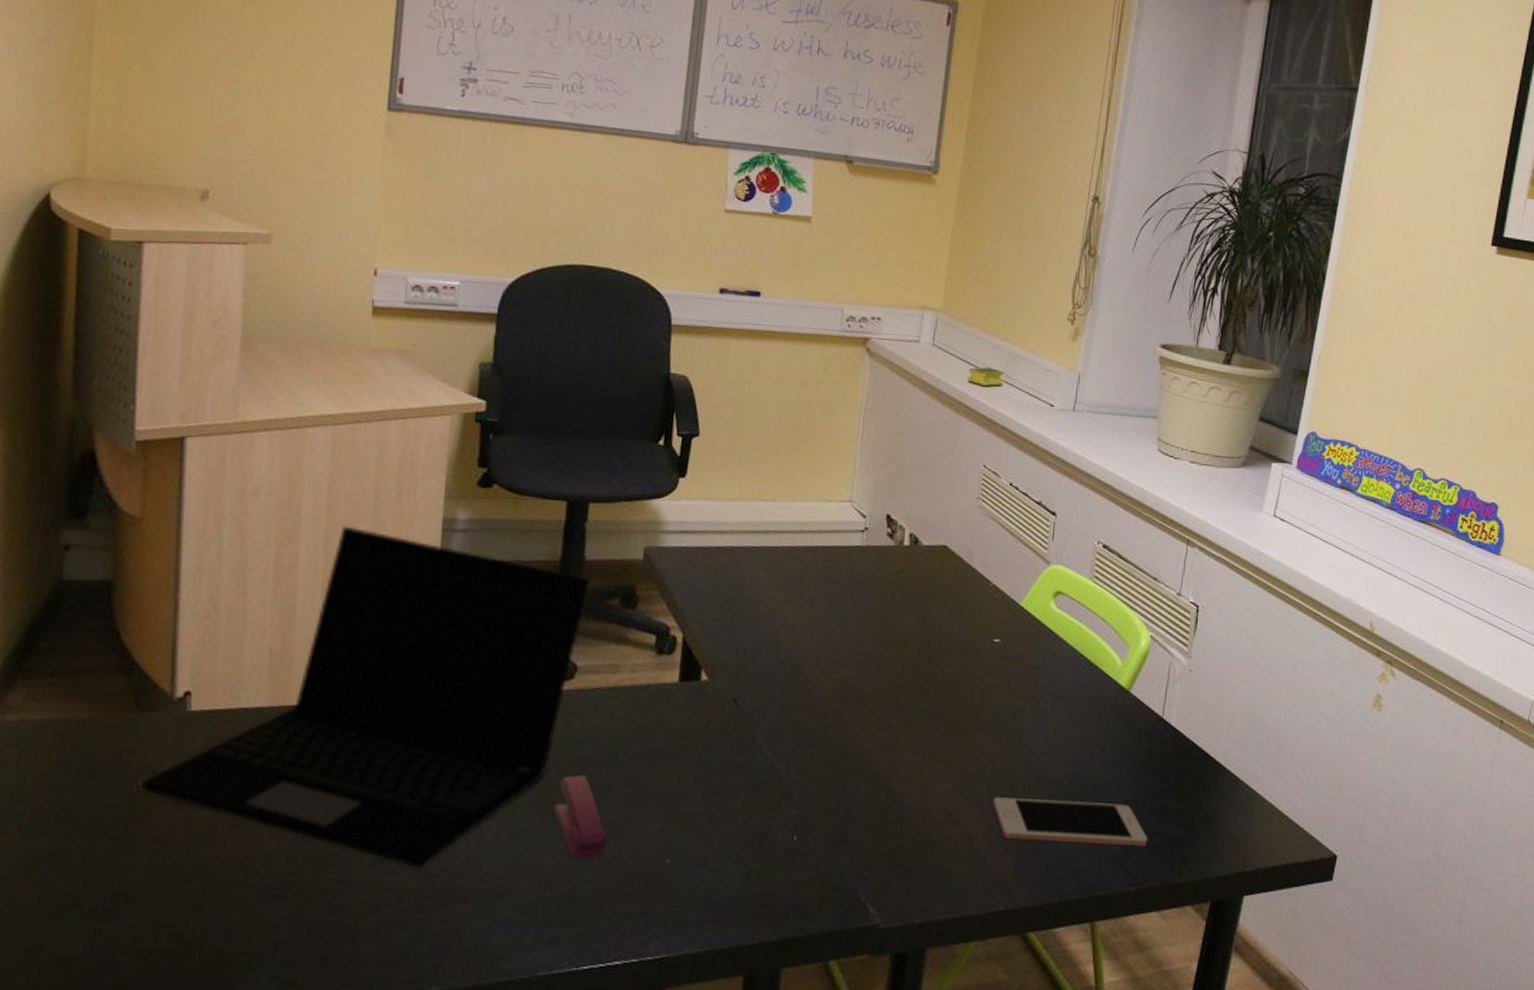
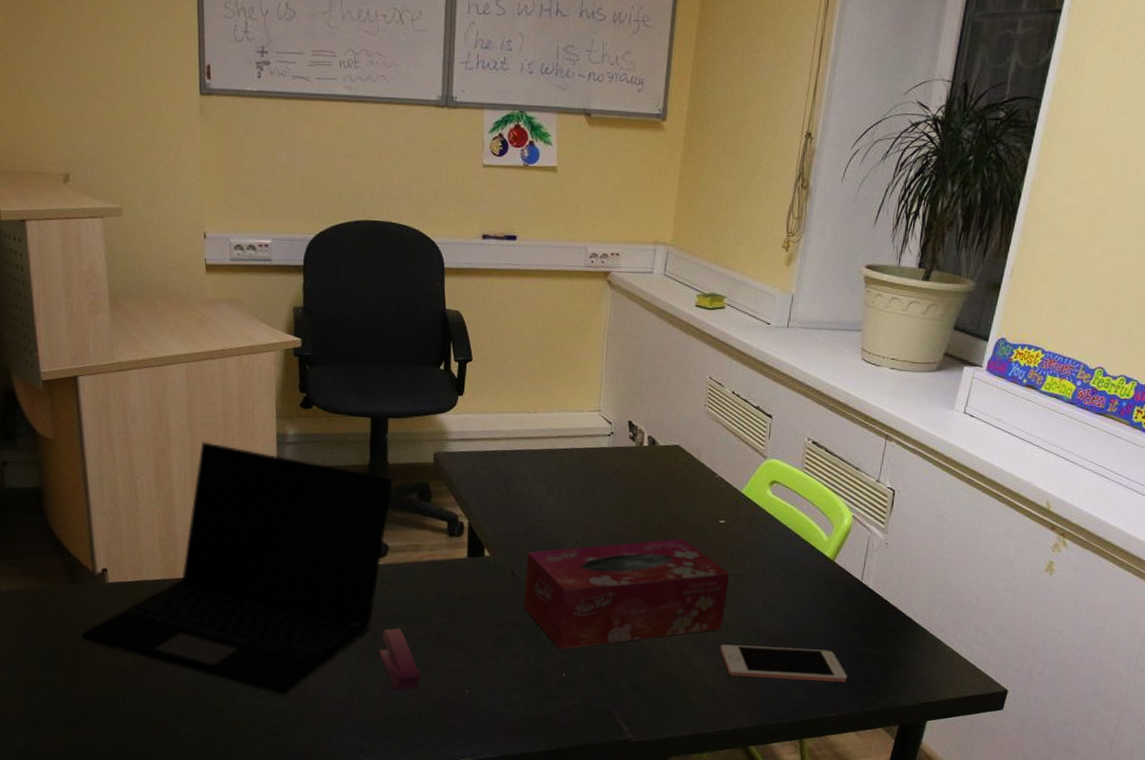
tissue box: none [748,661,1006,804] -> present [524,538,730,650]

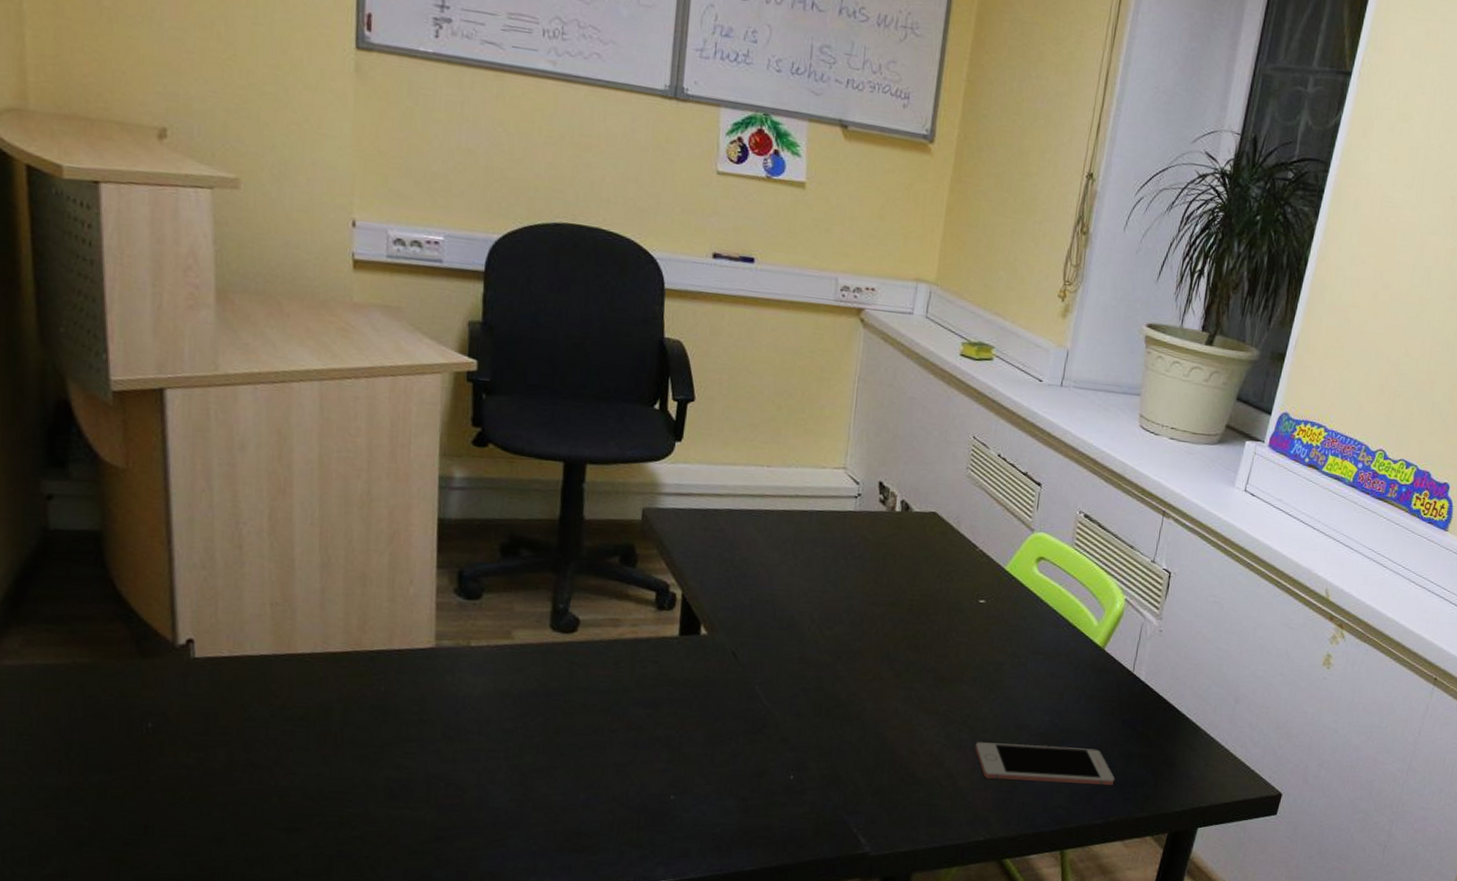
laptop: present [80,441,394,696] -> none [149,481,590,804]
stapler: present [378,628,421,690] -> none [561,720,614,797]
tissue box: present [524,538,730,650] -> none [746,619,989,748]

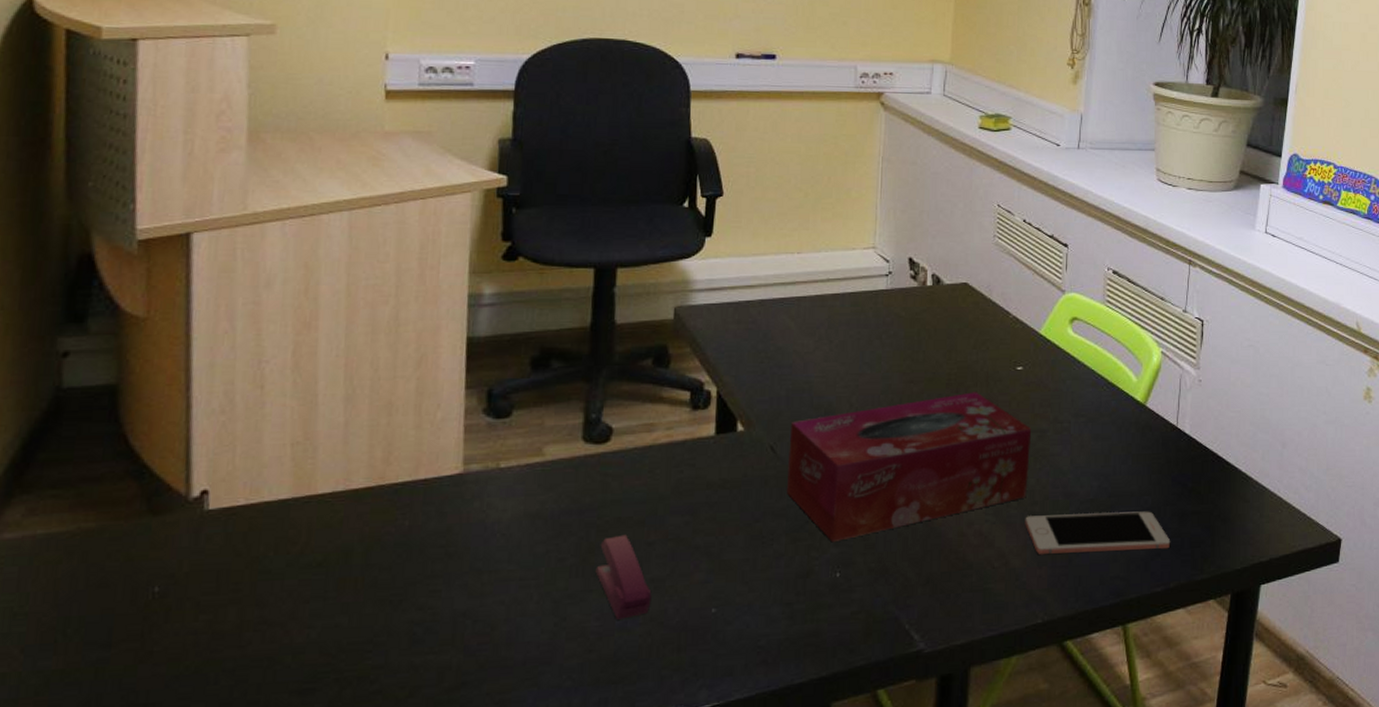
stapler: none [561,720,614,797] -> present [595,534,652,620]
tissue box: none [746,619,989,748] -> present [787,392,1032,543]

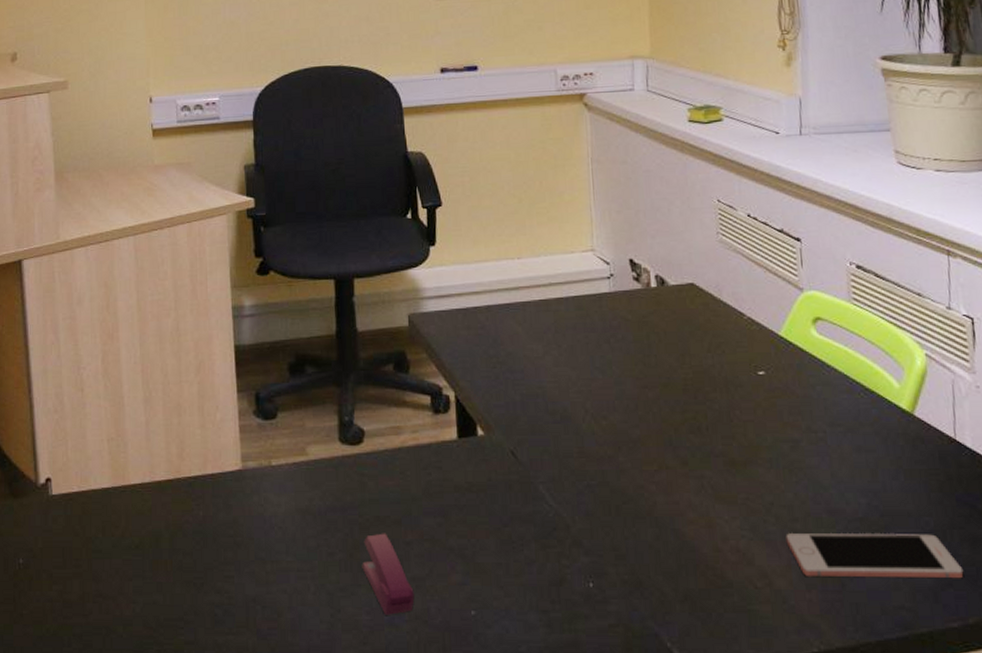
tissue box: present [787,392,1032,543] -> none [529,398,785,551]

